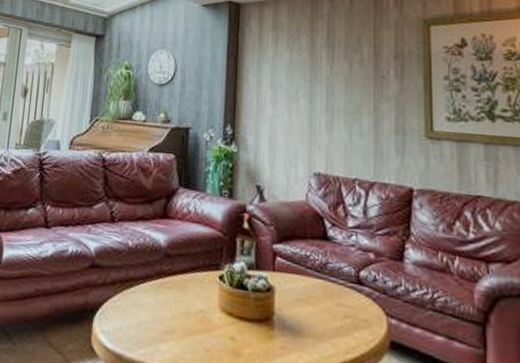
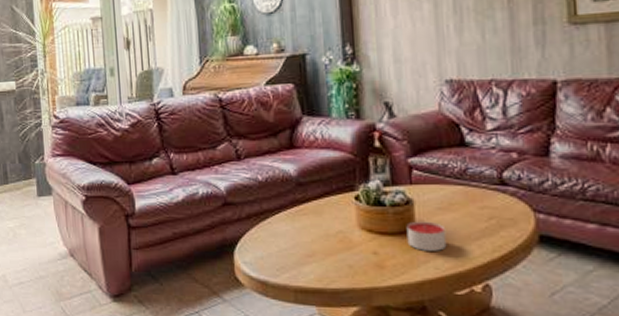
candle: none [265,309,303,345] -> present [406,221,447,251]

